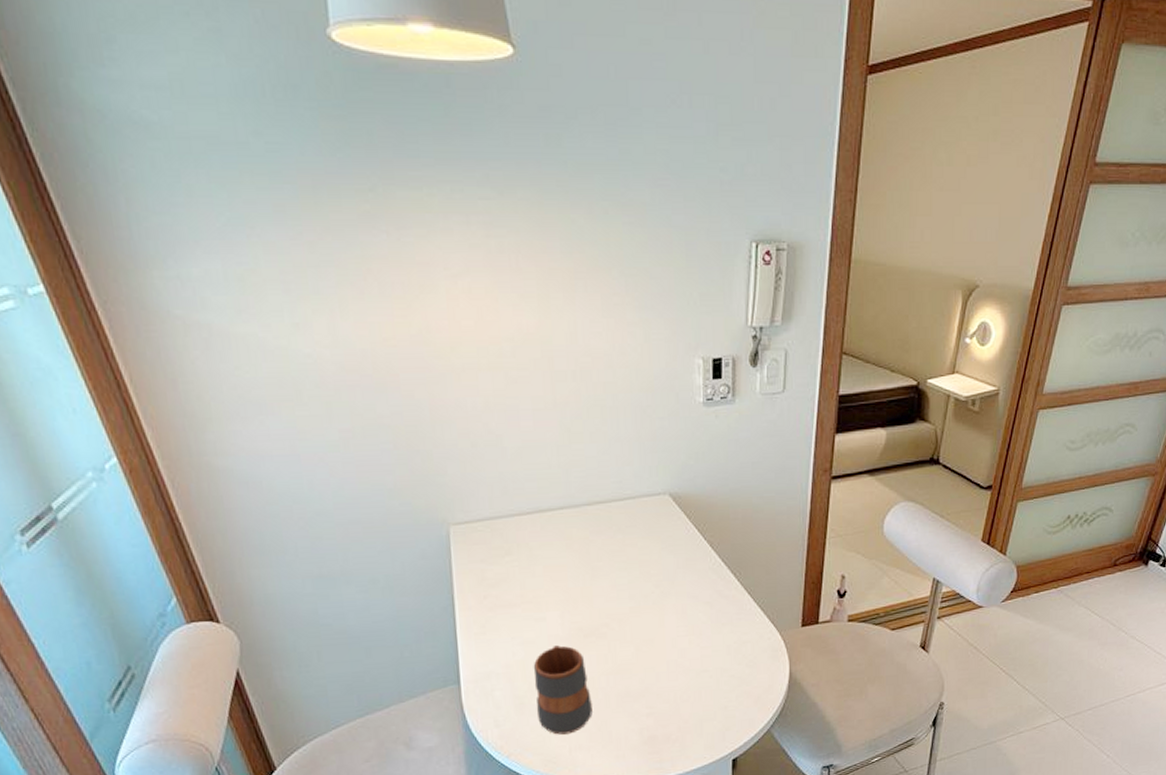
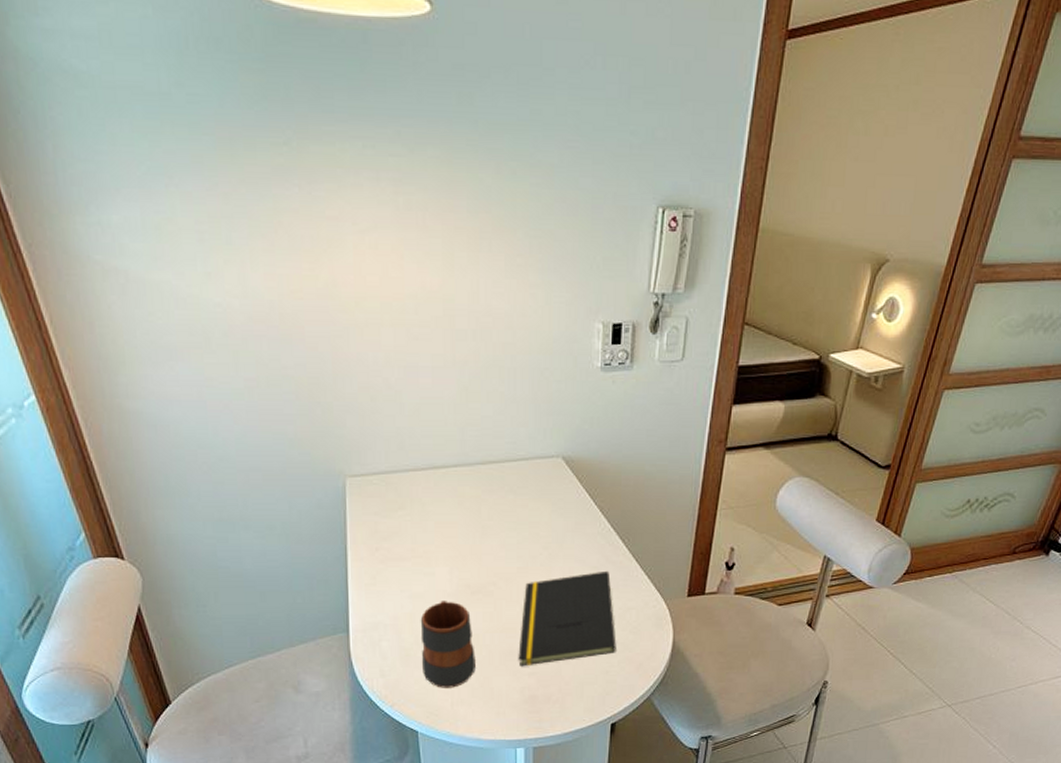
notepad: none [635,605,734,708] -> present [518,570,616,667]

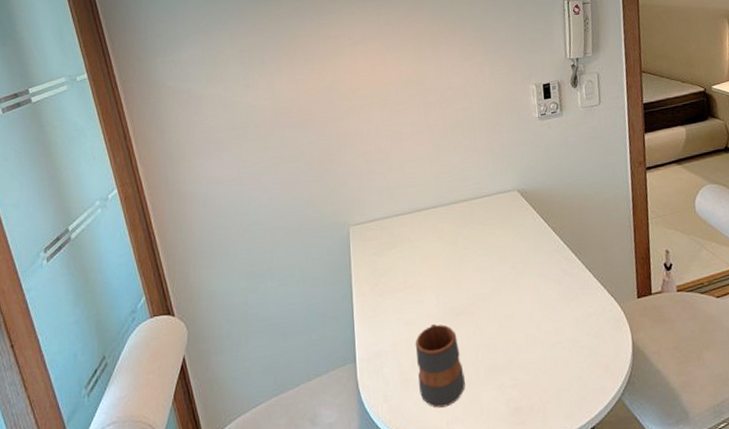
notepad: present [518,570,616,667] -> none [500,282,585,380]

